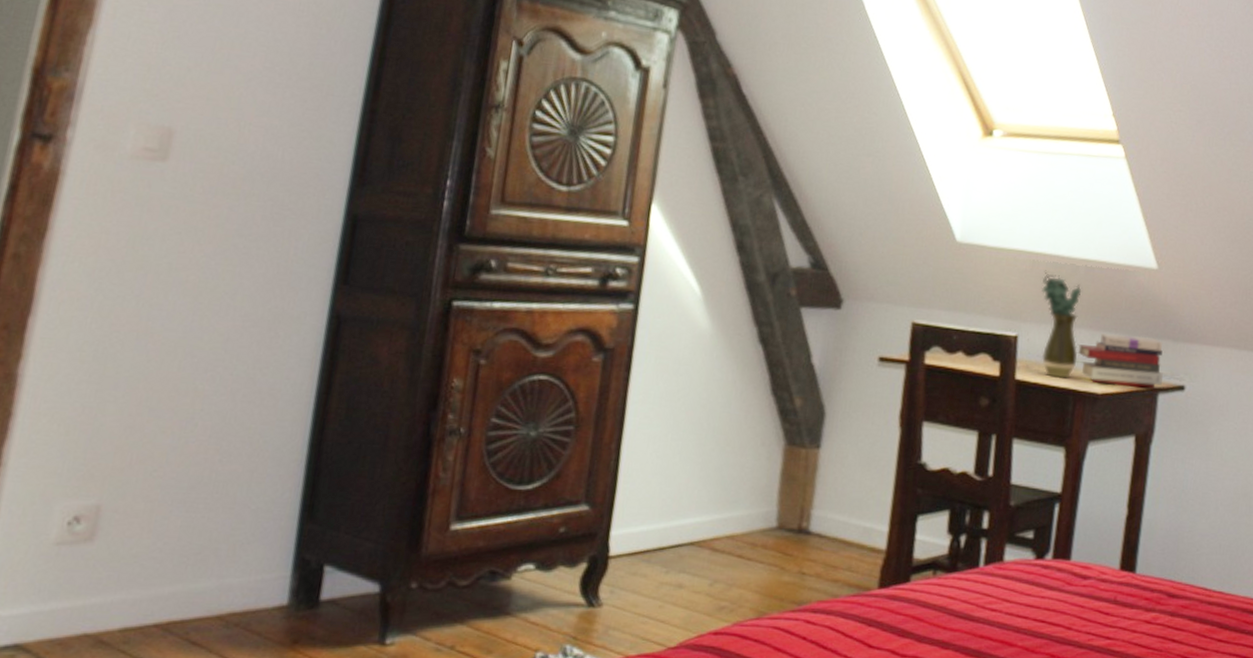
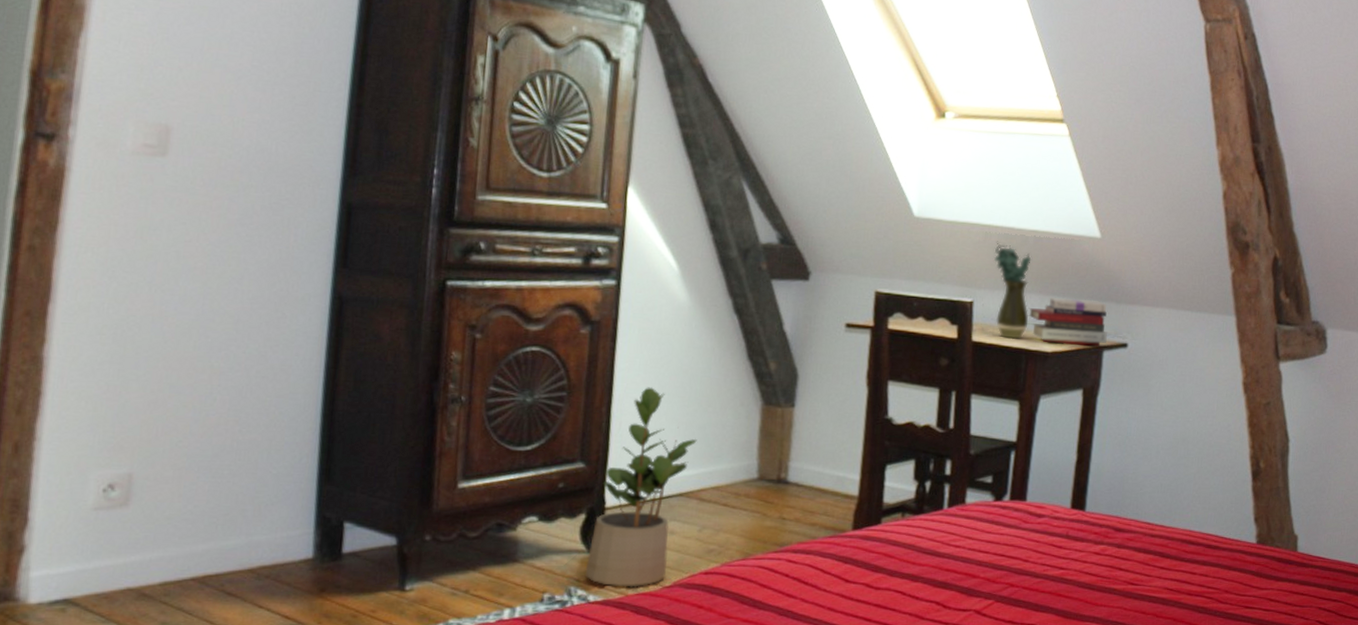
potted plant: none [583,422,713,648] -> present [585,387,697,587]

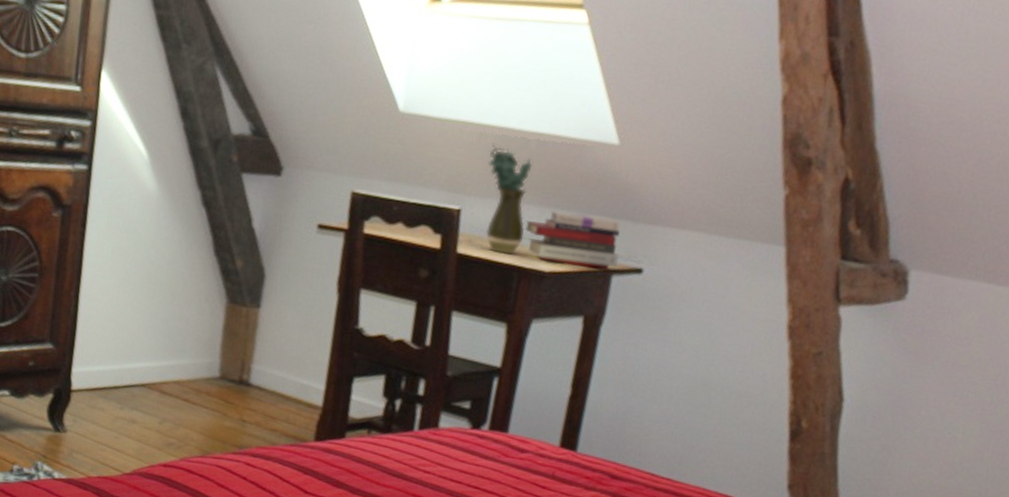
potted plant: present [585,387,697,587] -> none [51,275,161,470]

